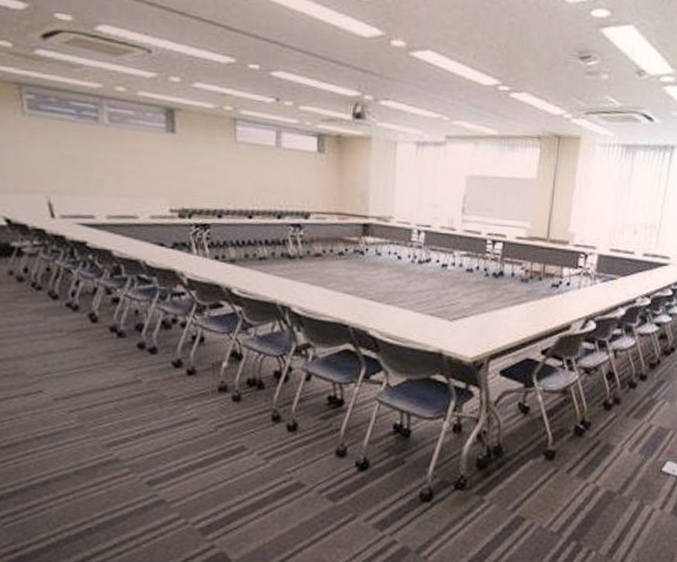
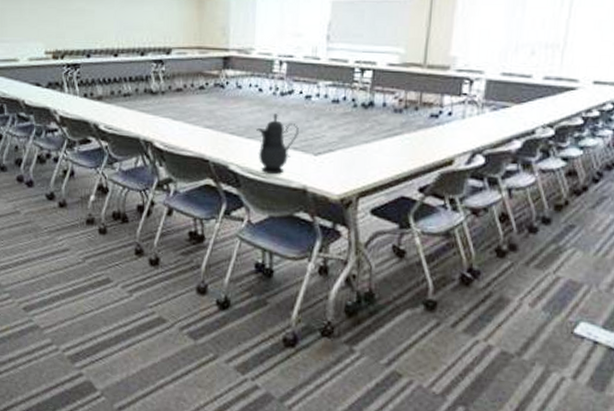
coffeepot: none [395,281,437,339] -> present [256,113,300,175]

